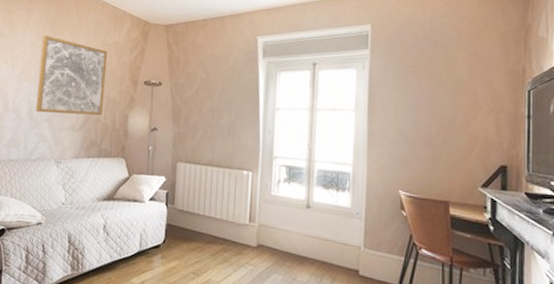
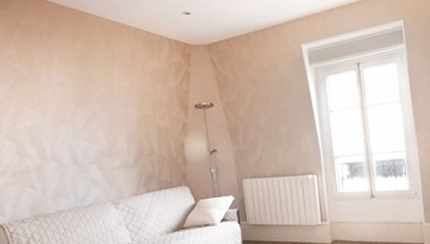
wall art: present [35,35,108,116] -> none [72,72,156,156]

